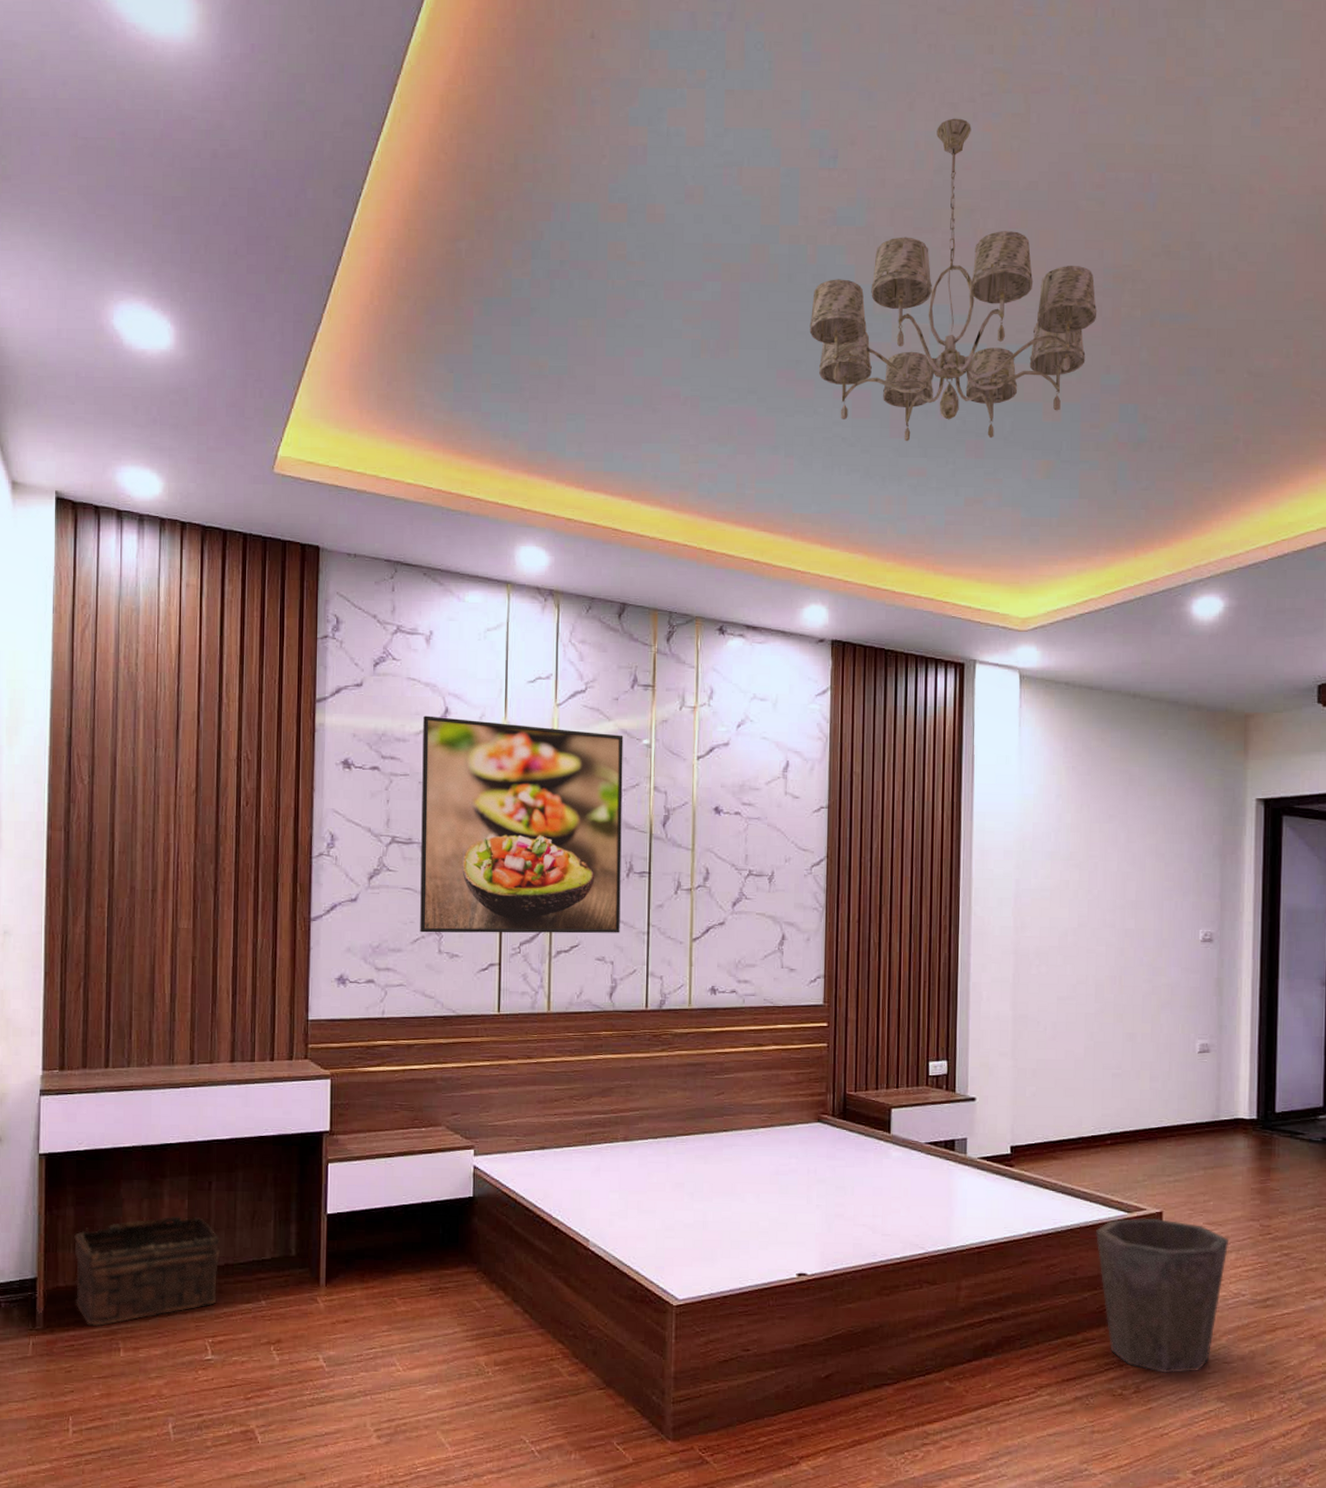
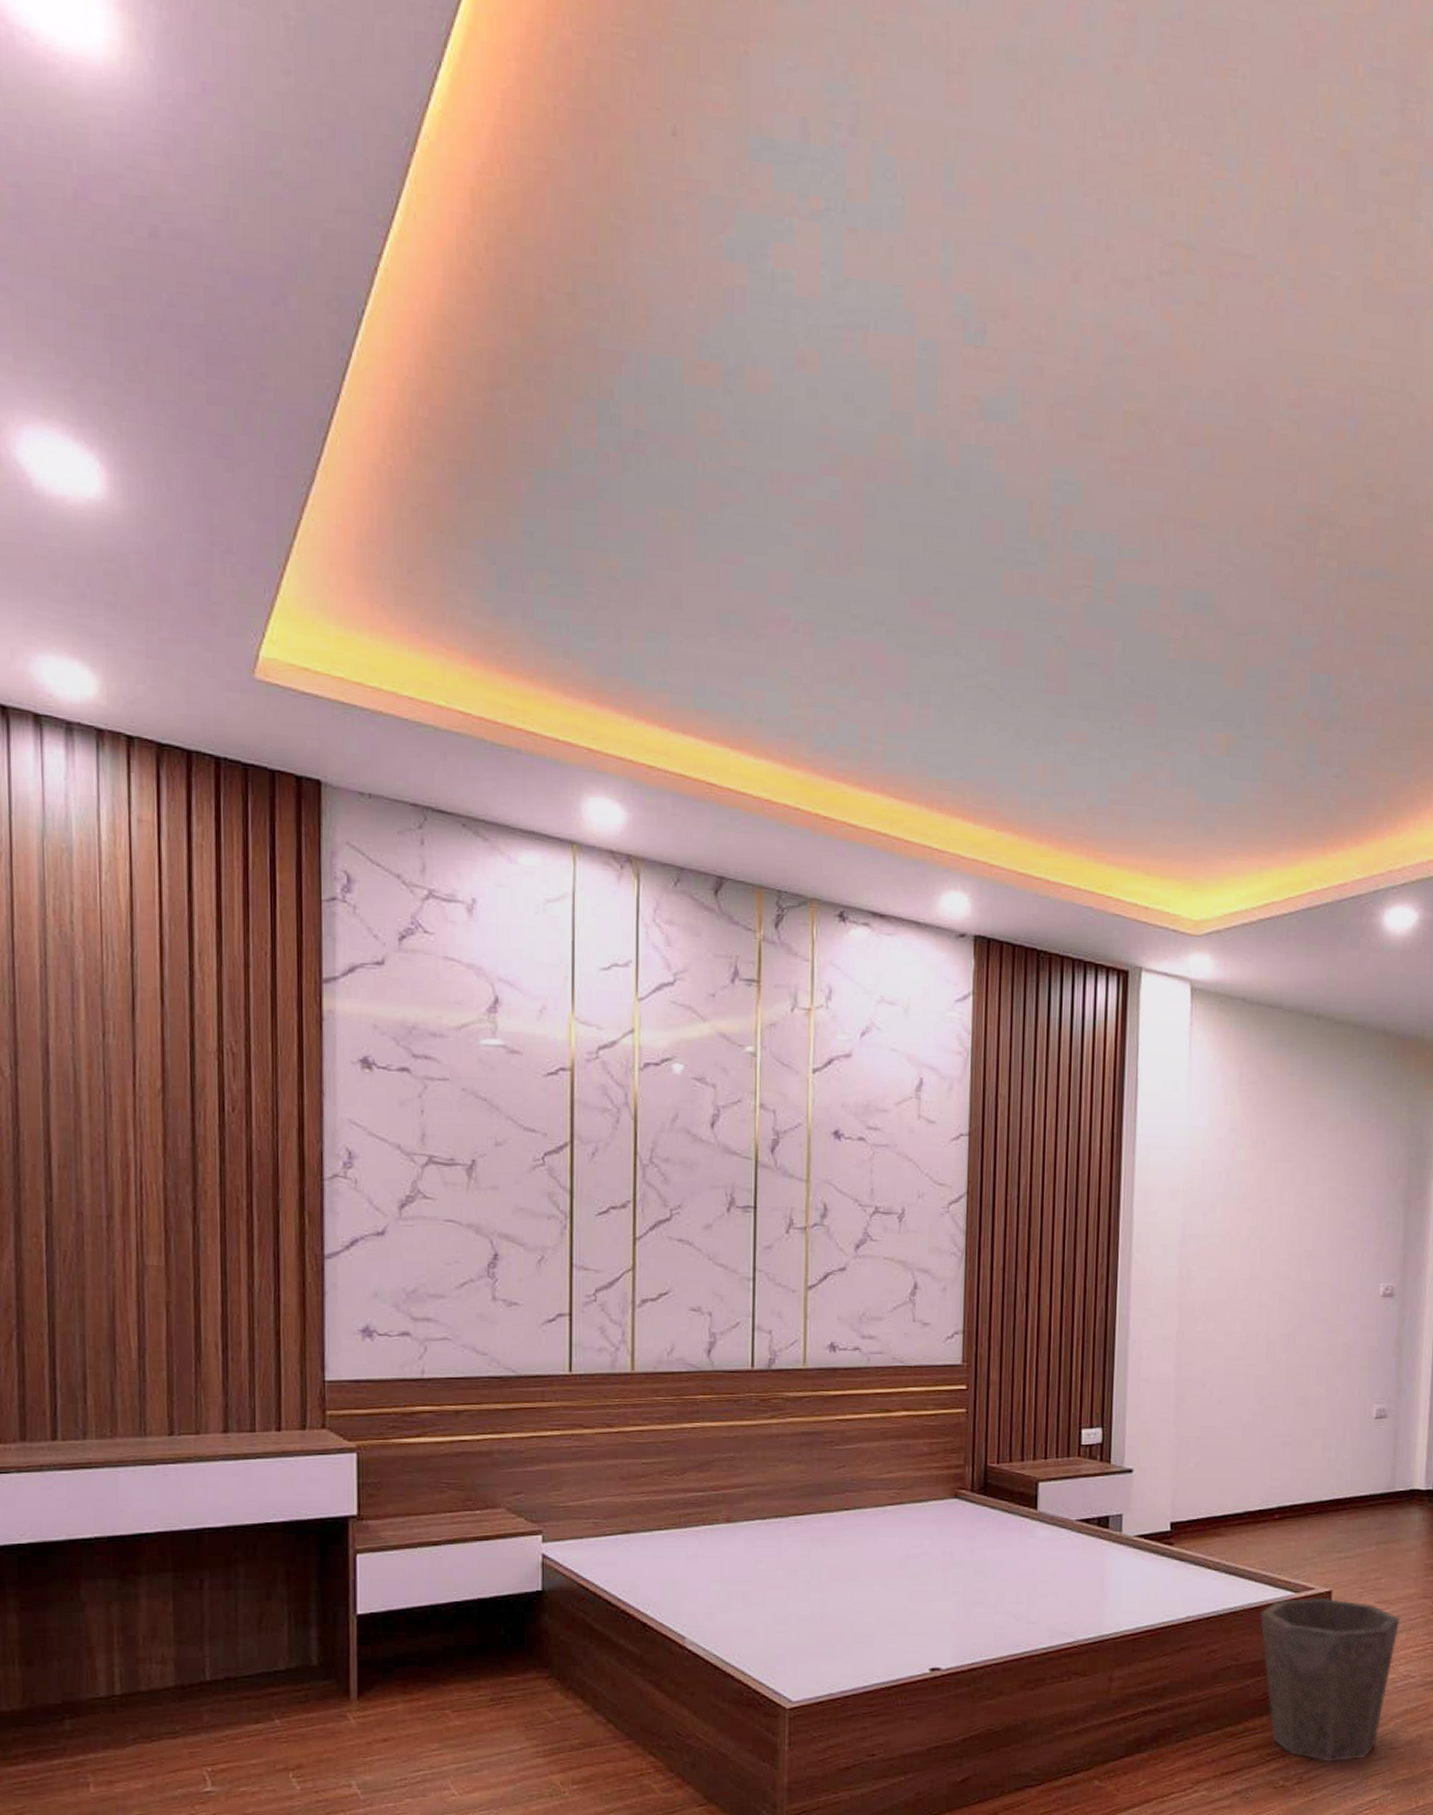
basket: present [74,1217,220,1326] -> none [20,1622,218,1757]
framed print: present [420,715,624,934] -> none [466,1005,722,1279]
chandelier: present [809,118,1097,442] -> none [950,298,1289,703]

